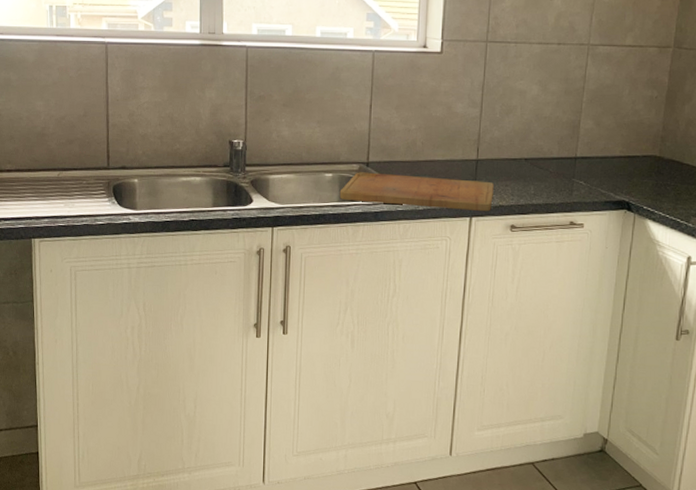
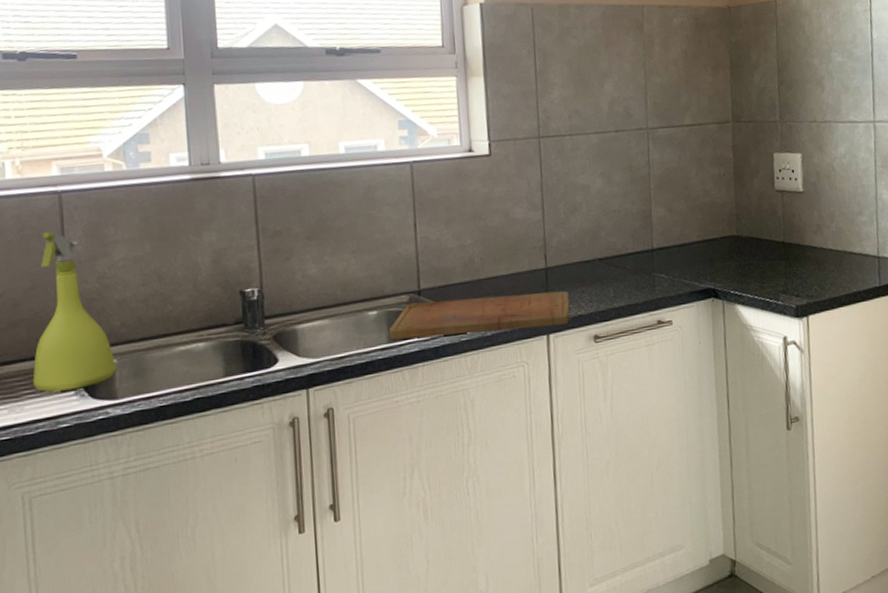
spray bottle: none [81,74,138,198] -> present [32,231,117,393]

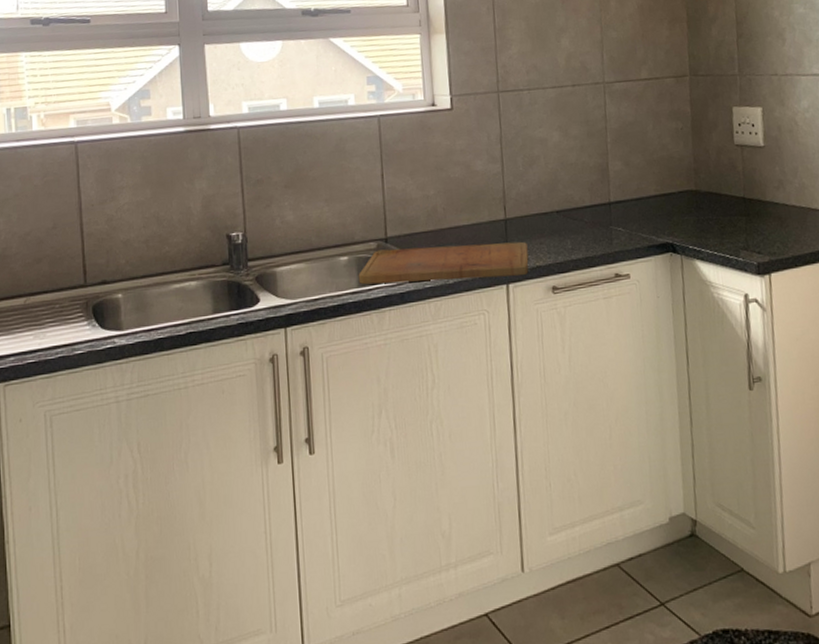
spray bottle: present [32,231,117,393] -> none [53,177,122,322]

